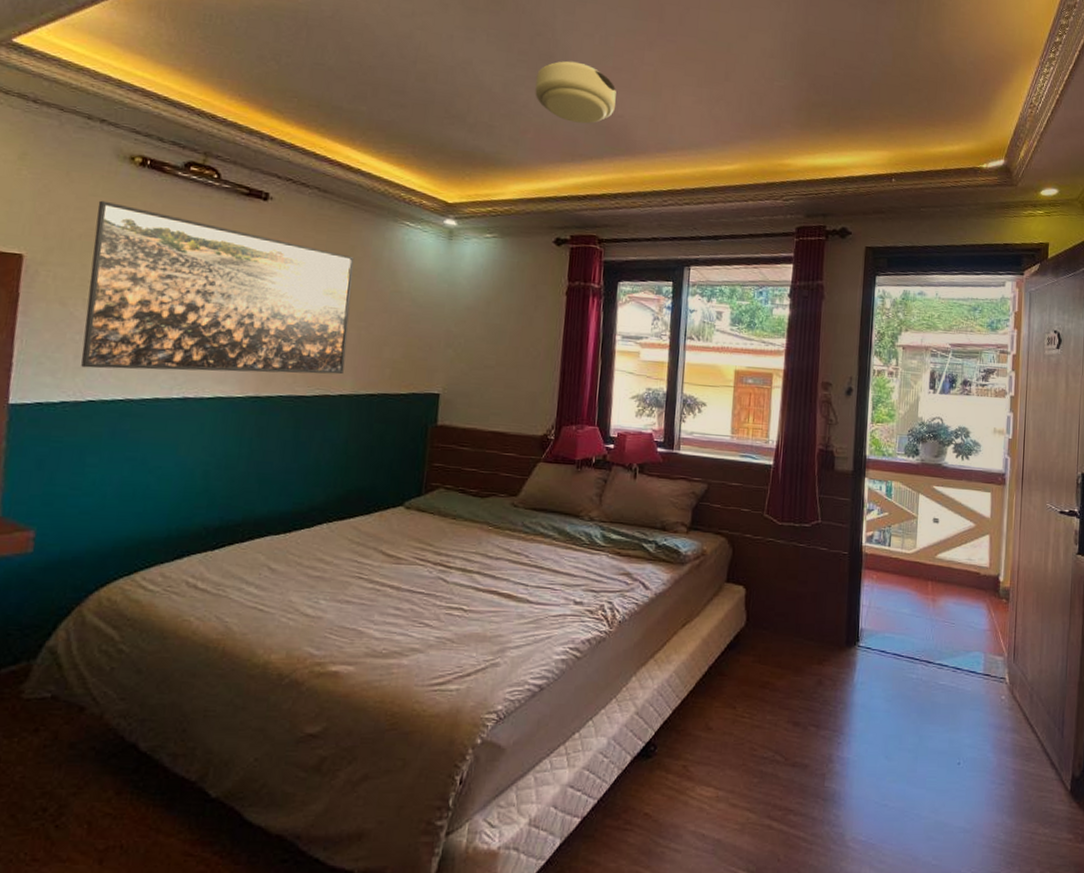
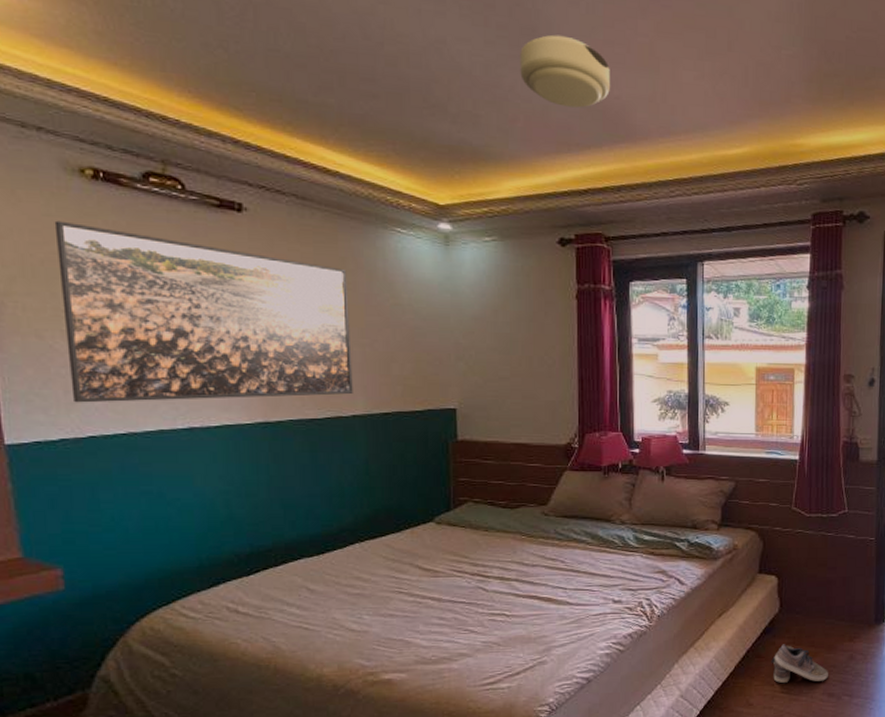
shoe: none [734,662,794,707] -> present [771,644,828,683]

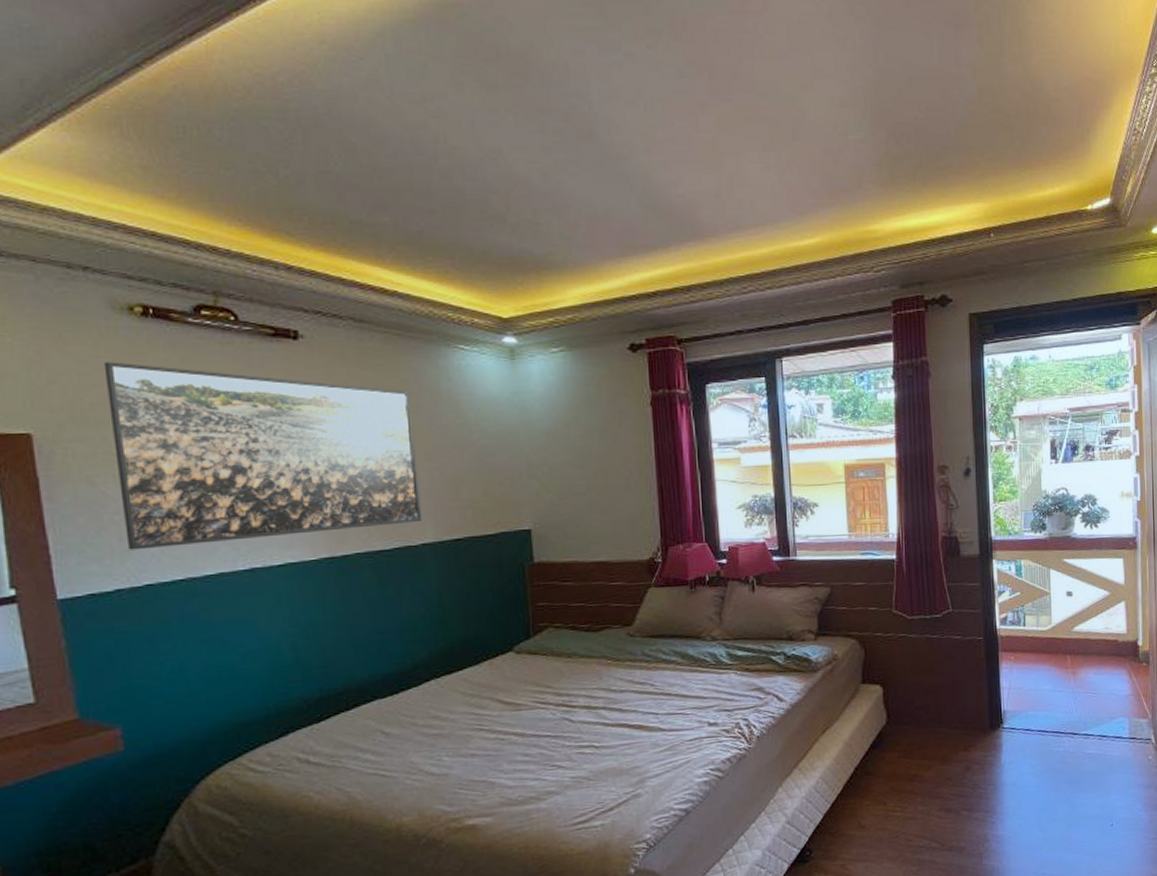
ceiling light: present [520,34,610,108] -> none [579,136,674,209]
shoe: present [771,644,828,683] -> none [882,758,944,801]

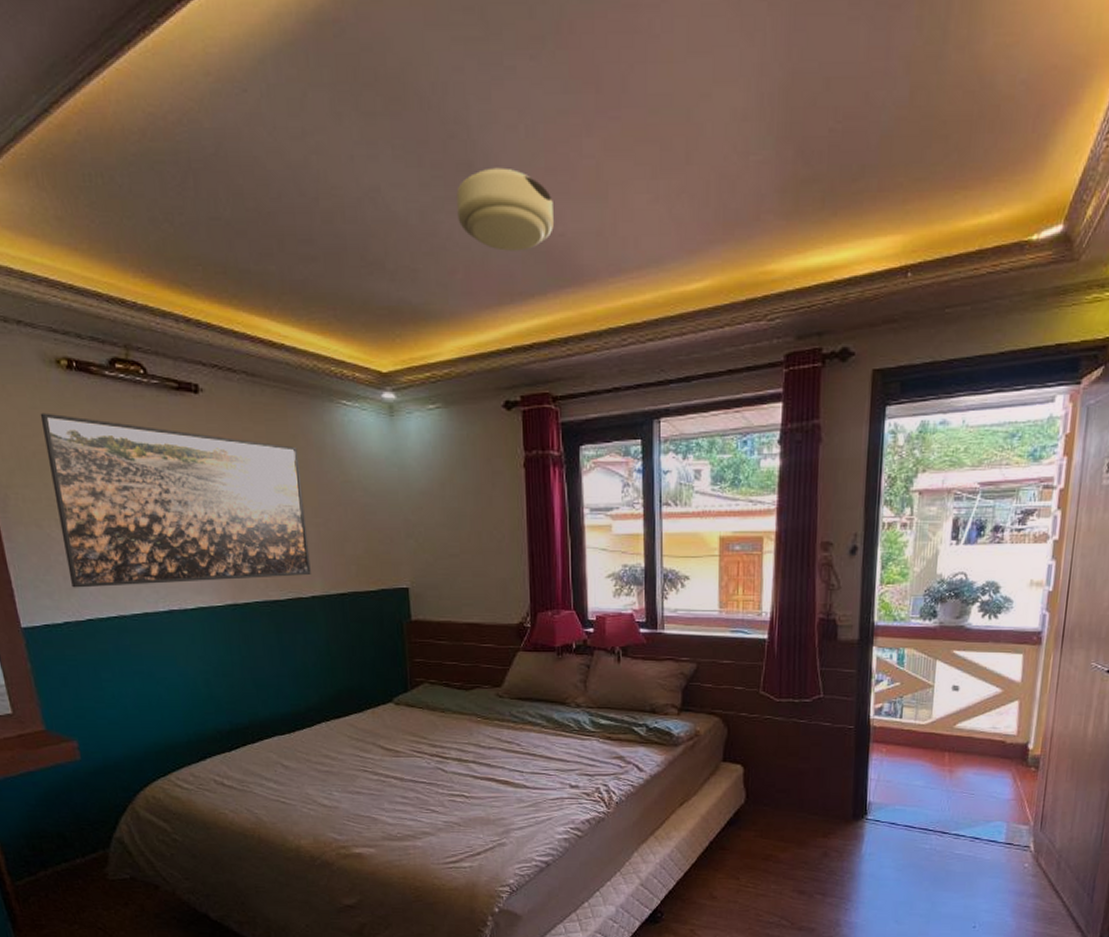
ceiling light: none [579,136,674,209] -> present [457,167,554,251]

